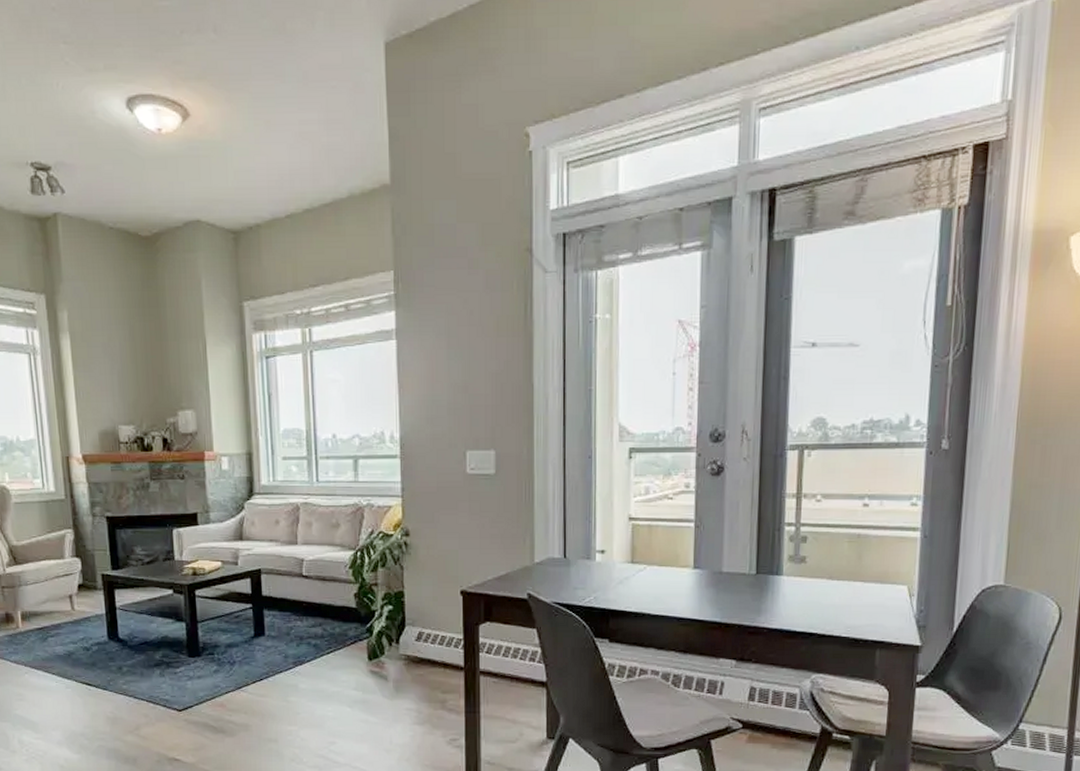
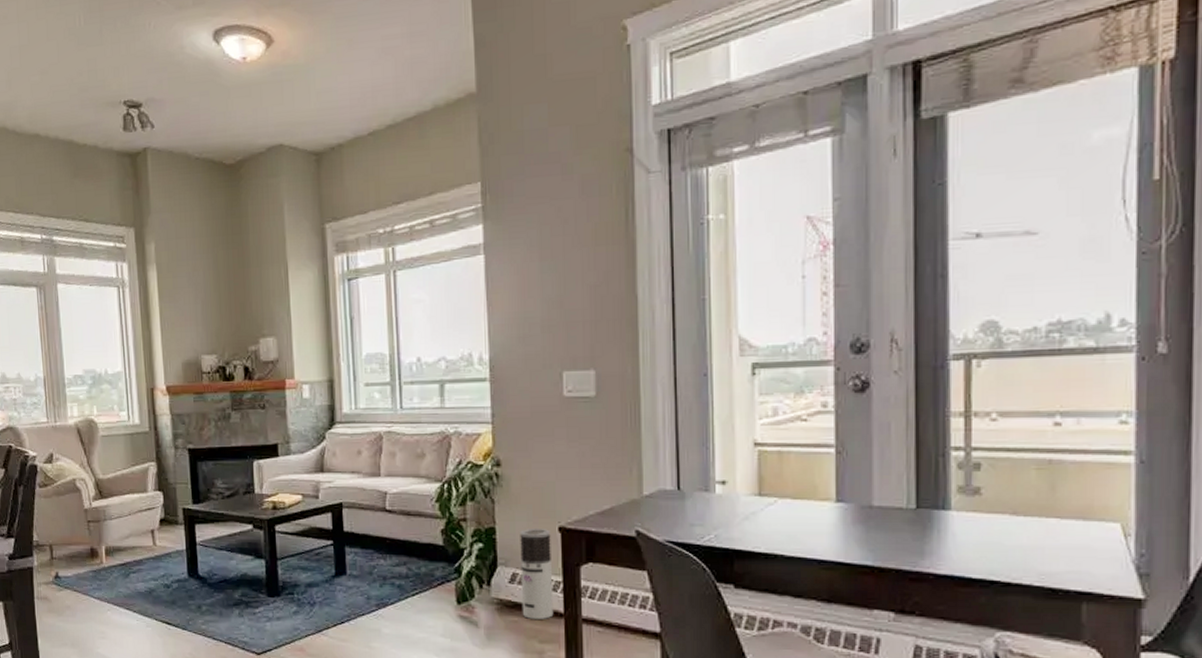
air purifier: none [426,592,455,673] -> present [520,529,554,620]

